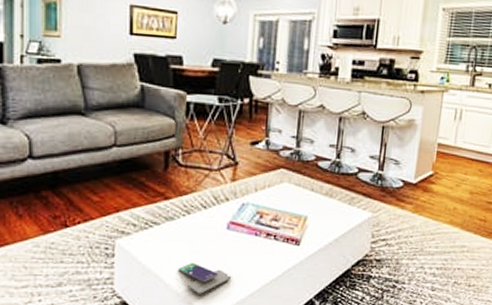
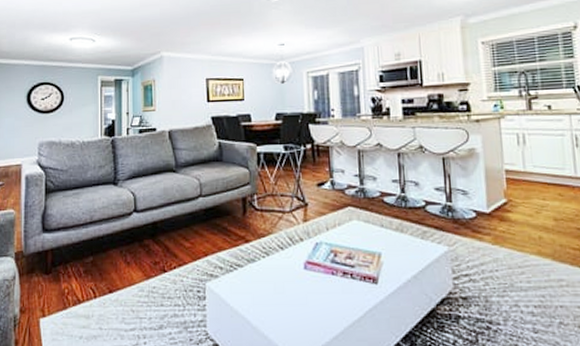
smartphone: present [177,262,232,294] -> none [262,303,315,337]

